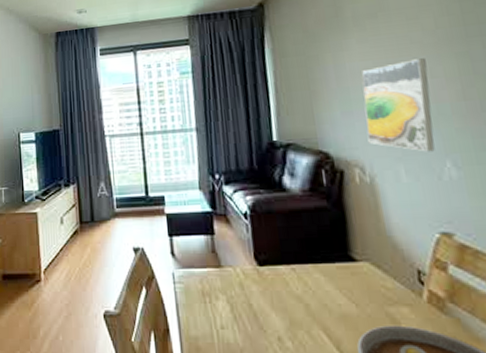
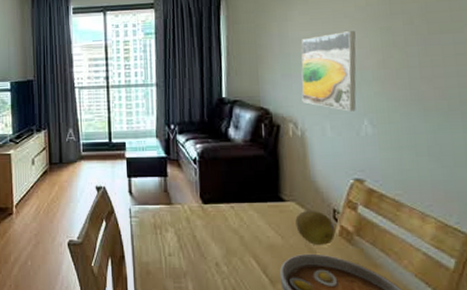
fruit: none [371,271,423,314] -> present [295,210,336,245]

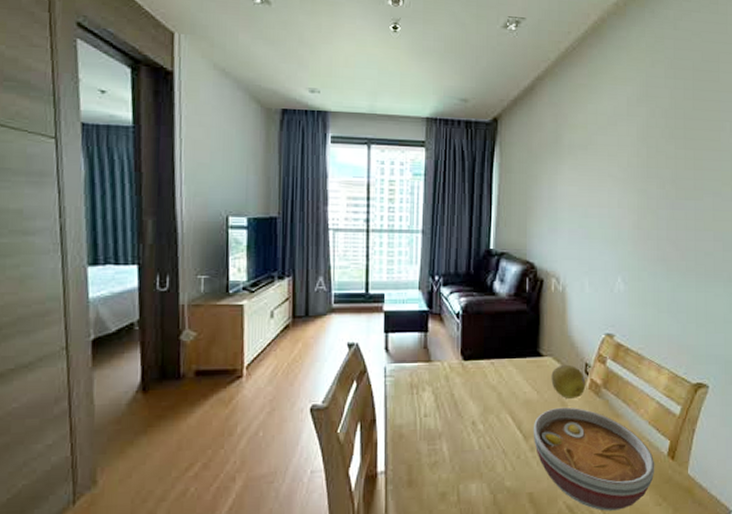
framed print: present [301,31,356,112] -> none [565,190,616,269]

